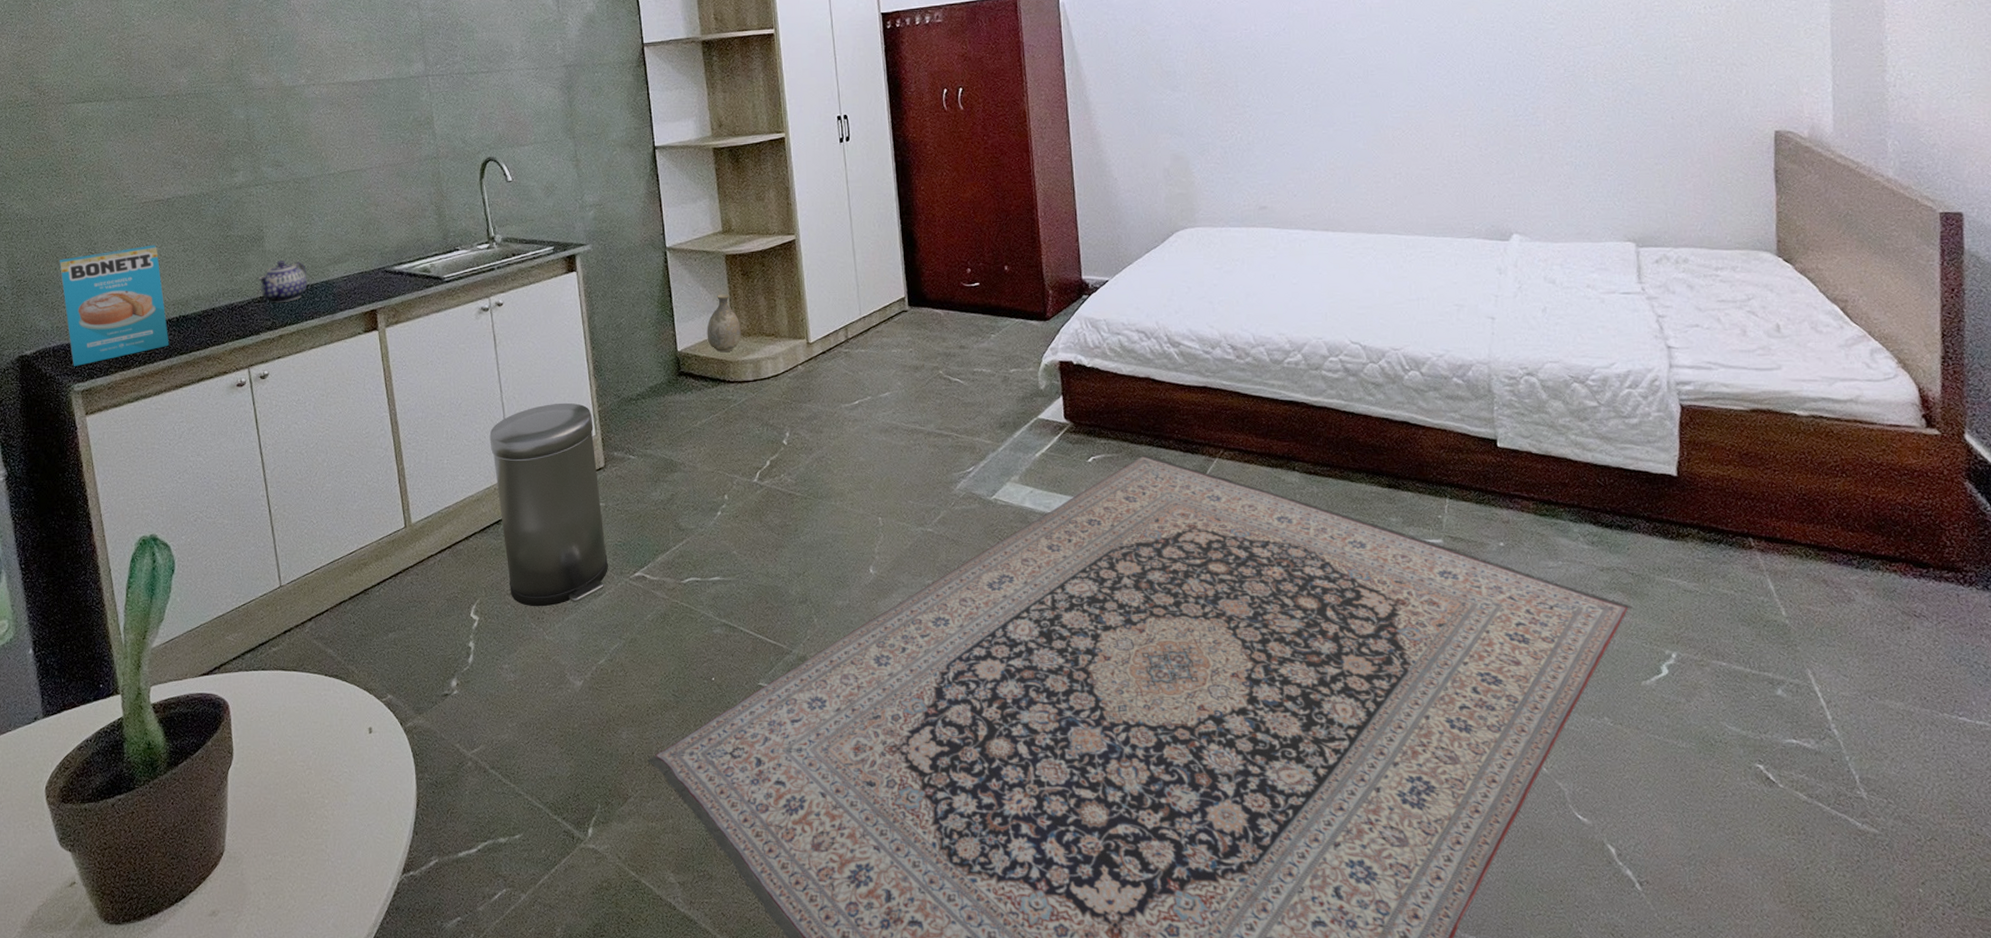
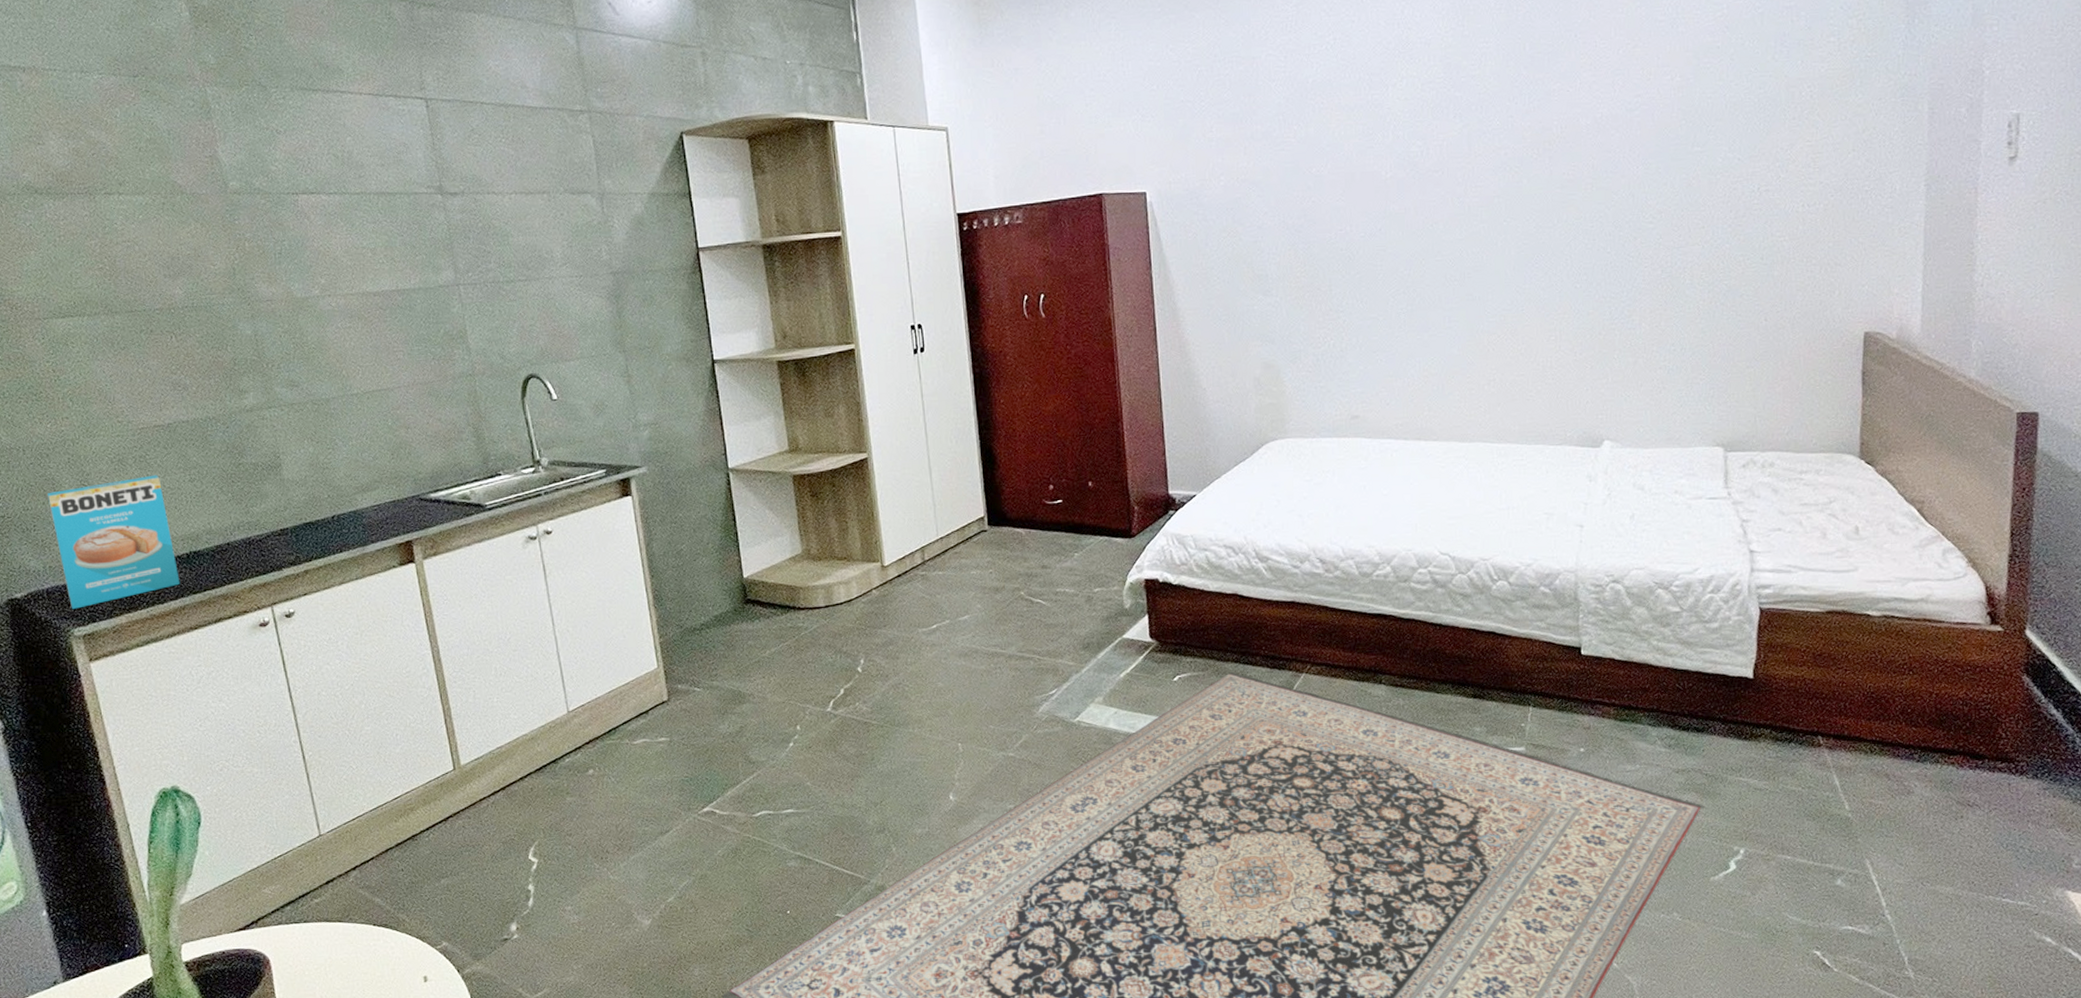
teapot: present [258,260,308,304] -> none [277,489,334,536]
pedal bin: present [489,402,608,607] -> none [542,634,675,847]
vase: present [706,294,741,353] -> none [774,516,811,578]

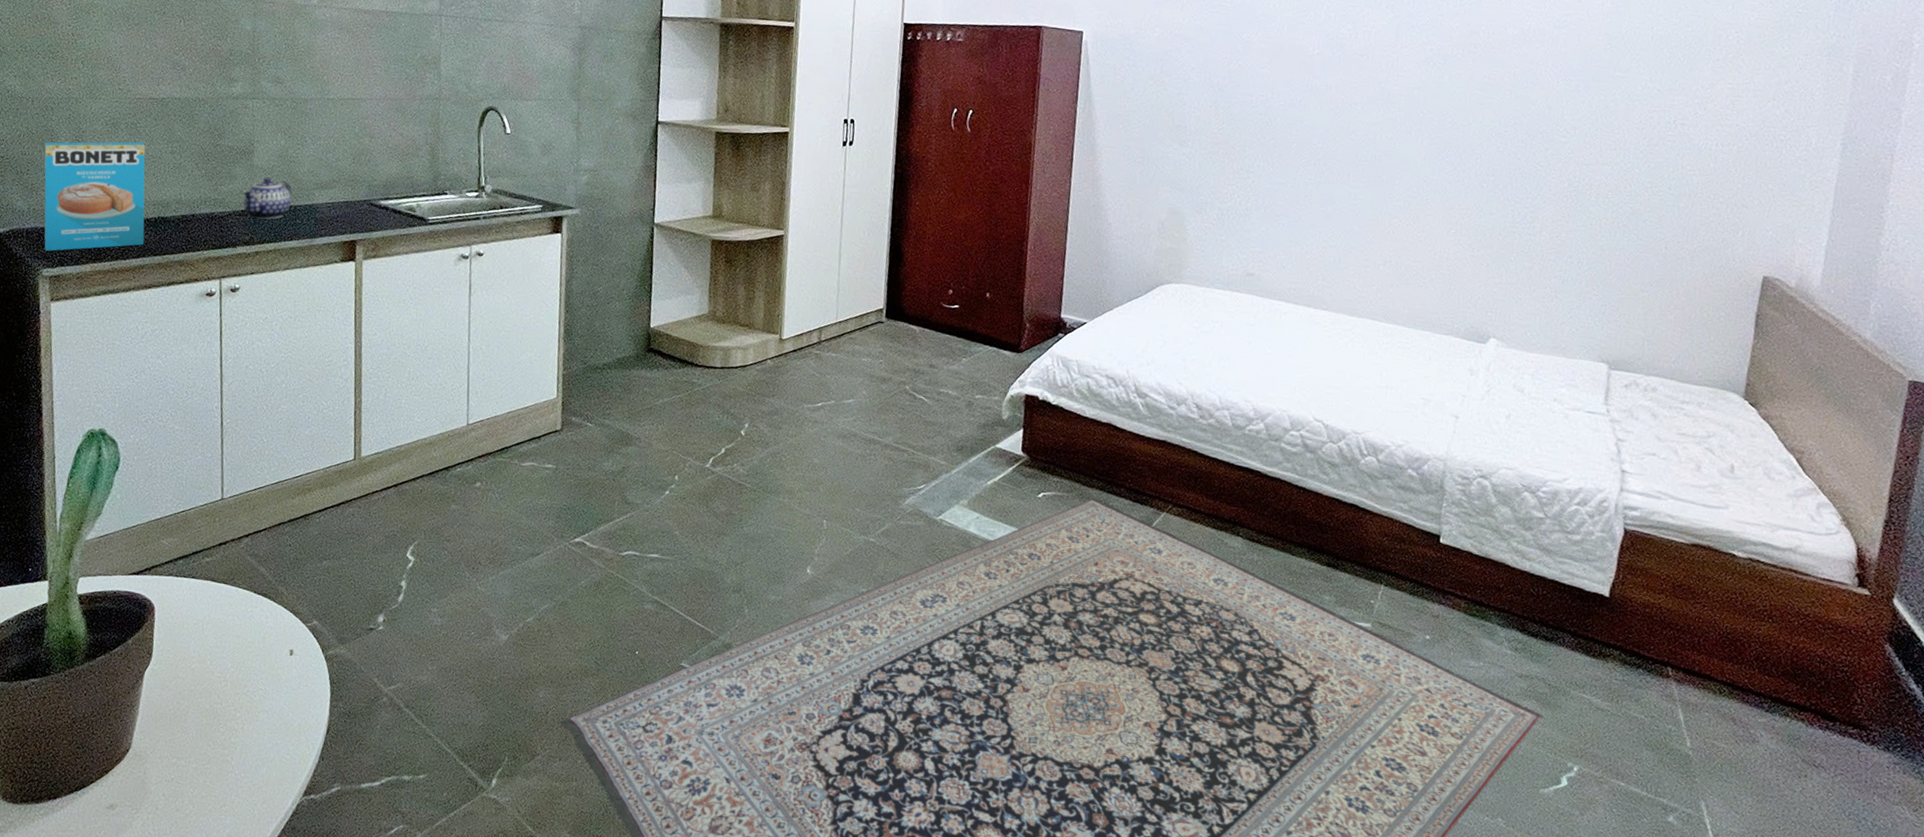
teapot: none [277,489,334,536] -> present [242,176,292,220]

